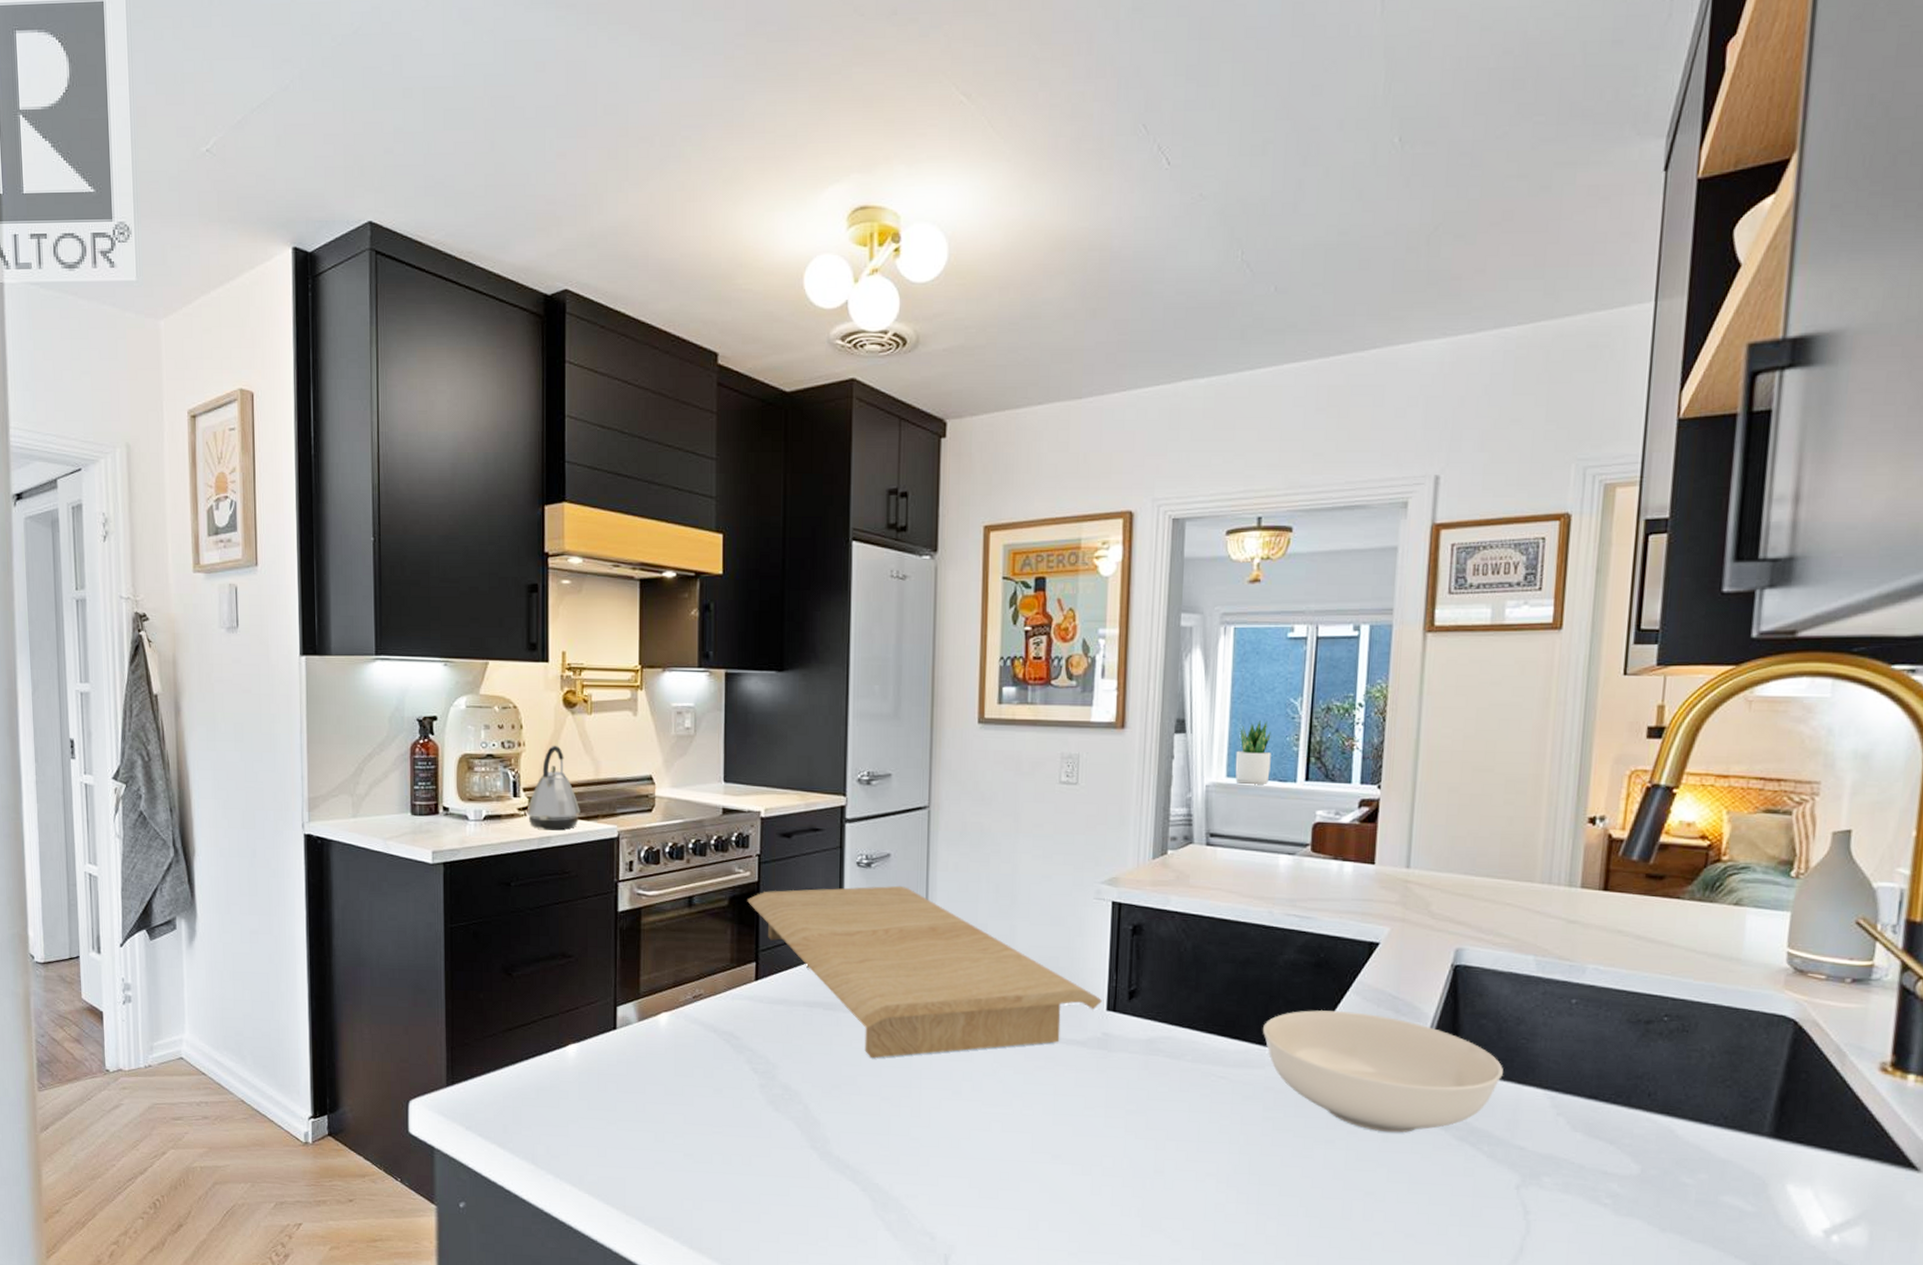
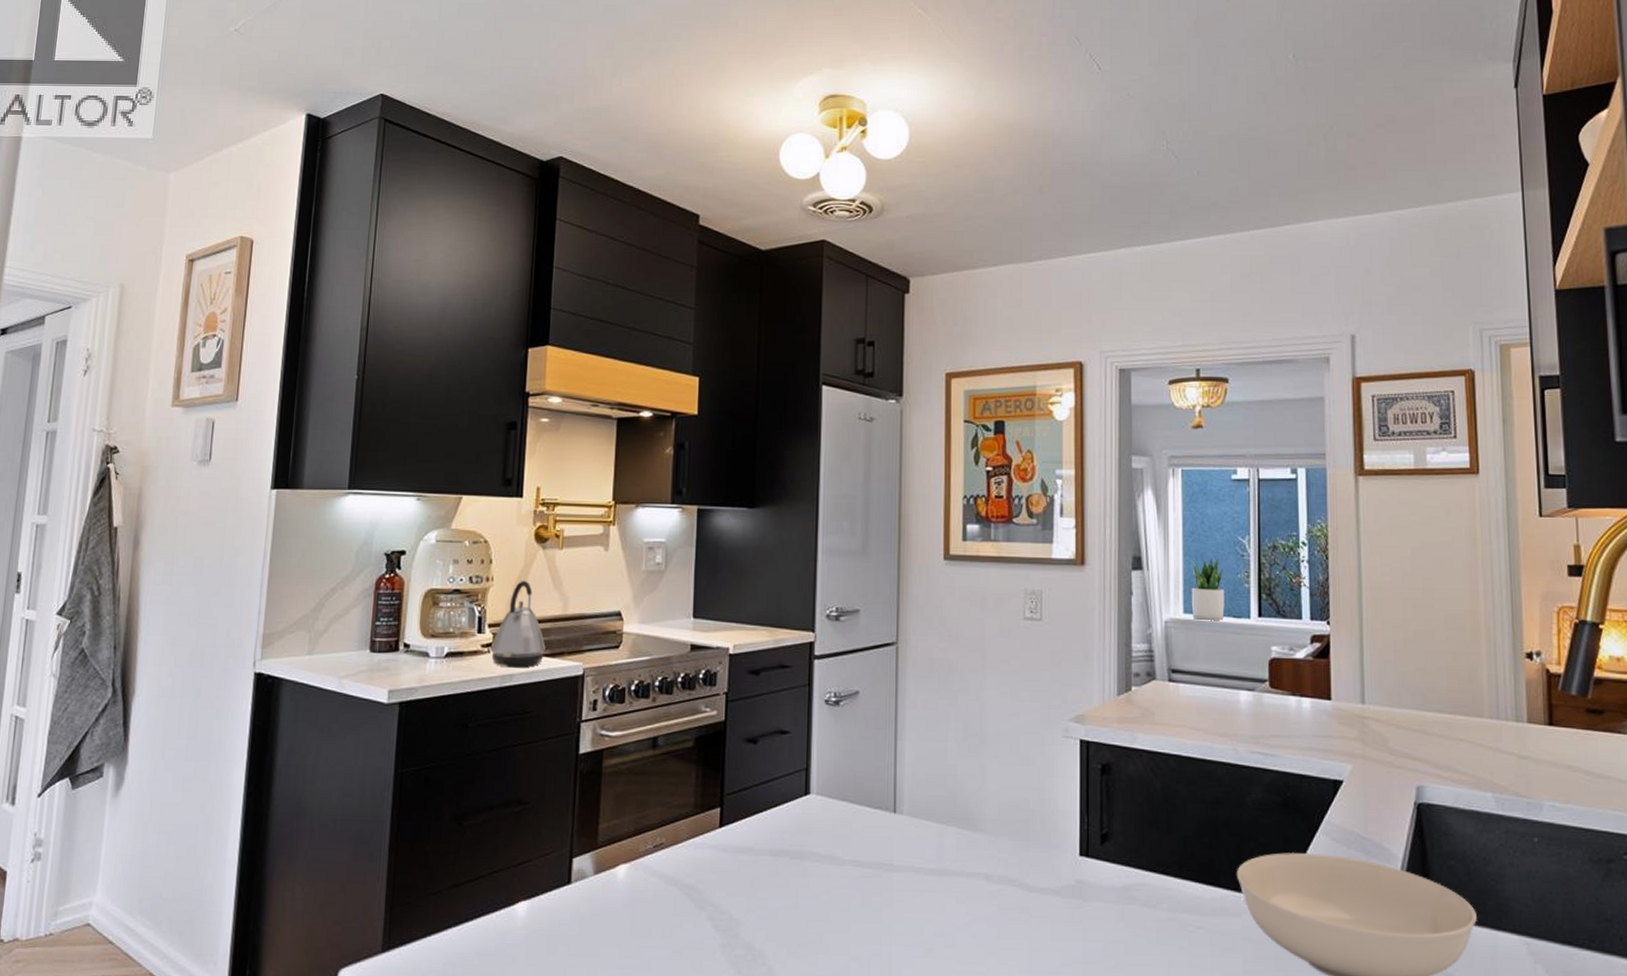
cutting board: present [747,885,1102,1058] -> none [713,724,1074,912]

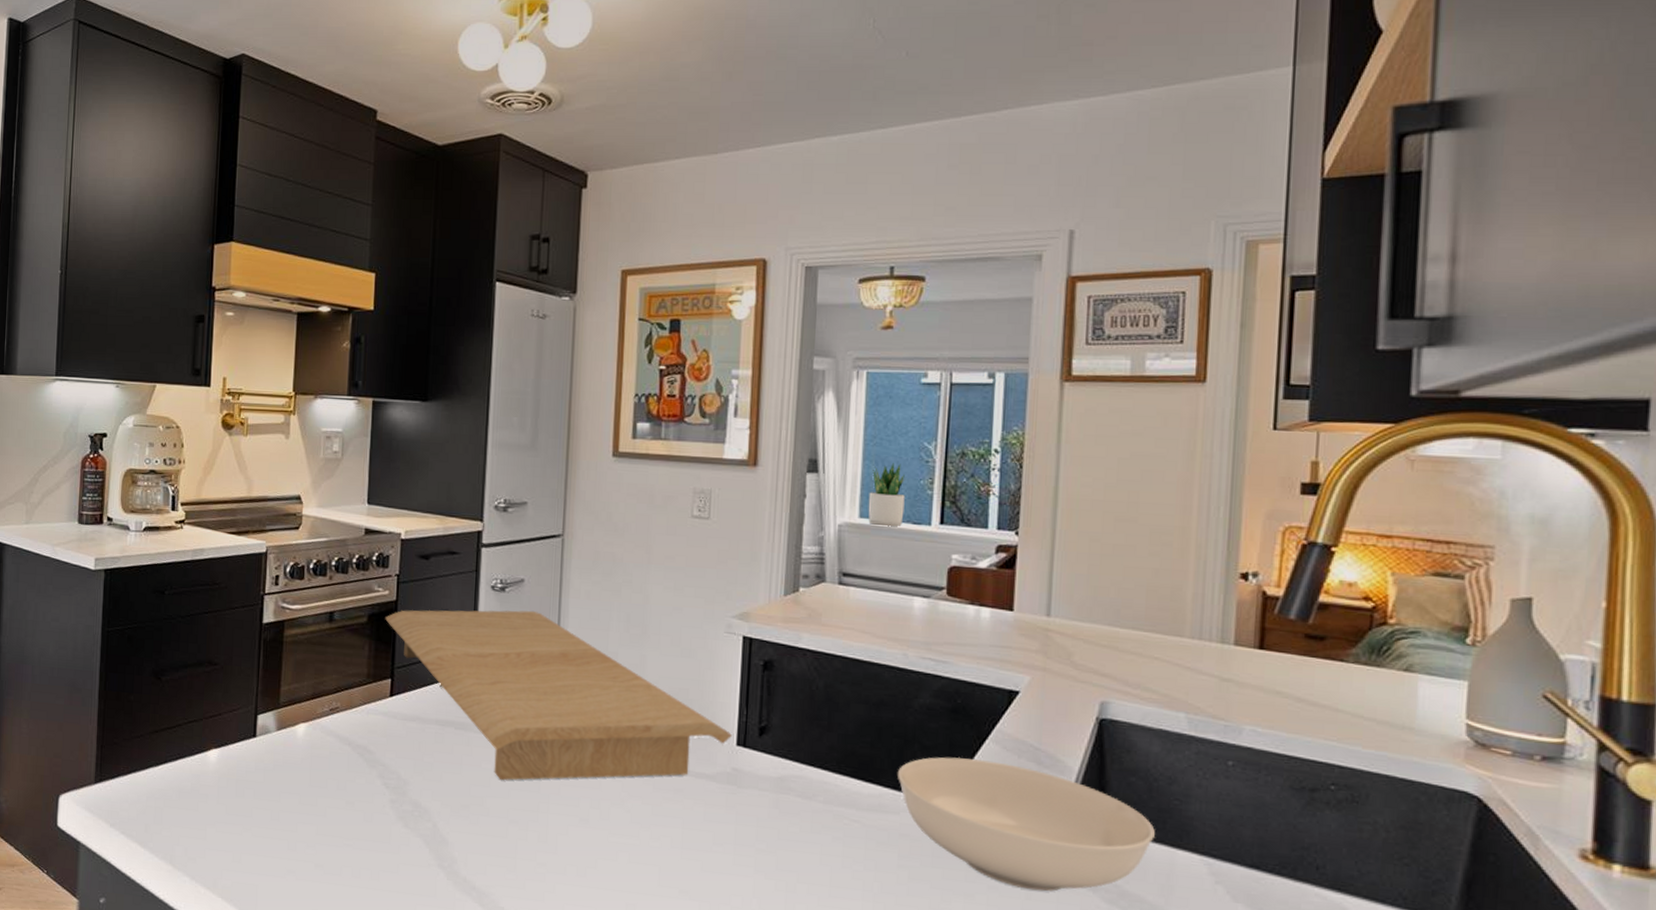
kettle: present [490,580,546,668] -> none [183,463,232,544]
cutting board: none [713,724,1074,912] -> present [385,609,732,780]

